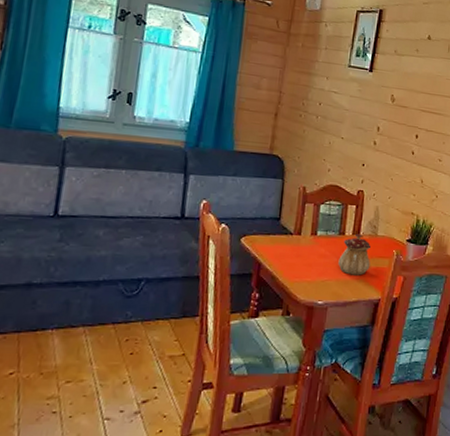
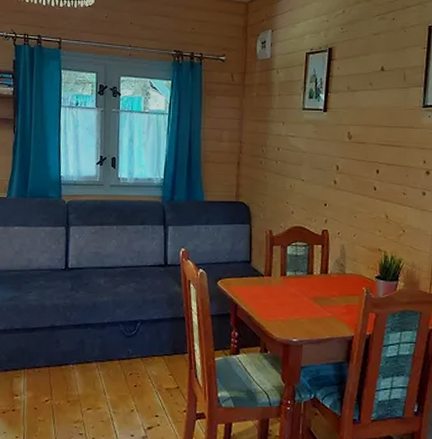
teapot: present [338,234,371,276] -> none [309,273,341,314]

